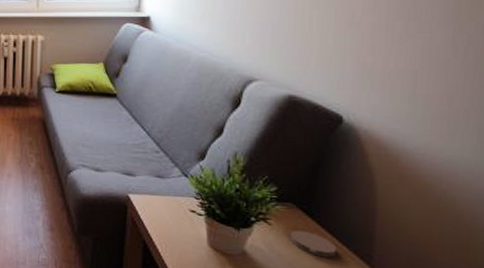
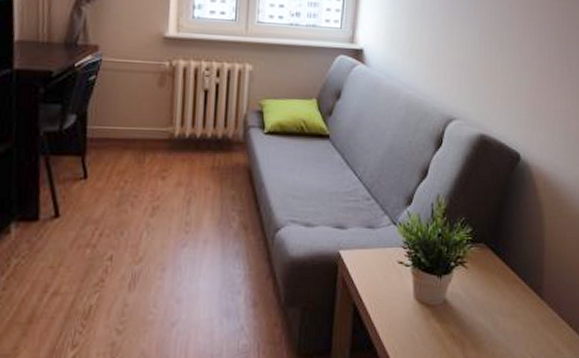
coaster: present [289,230,337,257] -> none [482,270,517,294]

